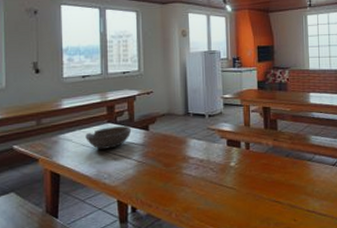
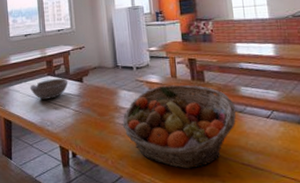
fruit basket: none [190,133,306,219] -> present [122,85,236,169]

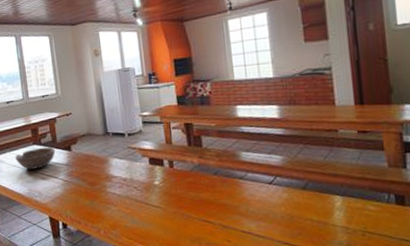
fruit basket: present [122,85,236,169] -> none [114,151,237,238]

